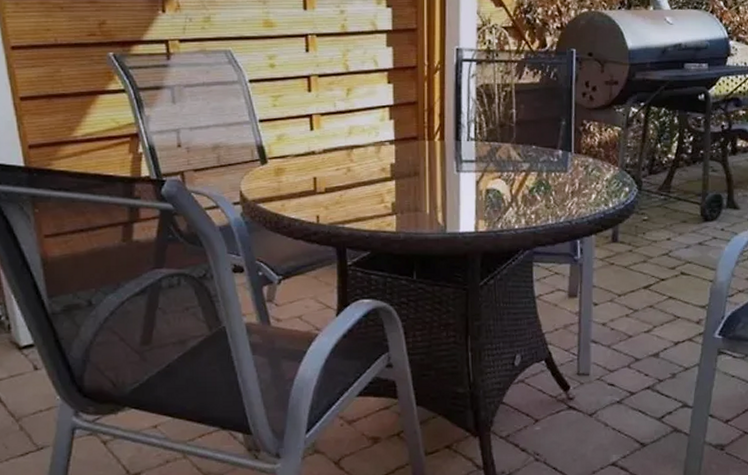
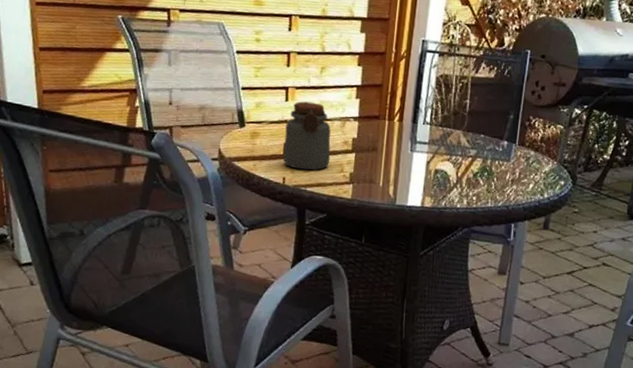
jar: none [314,128,368,205] -> present [283,101,331,171]

